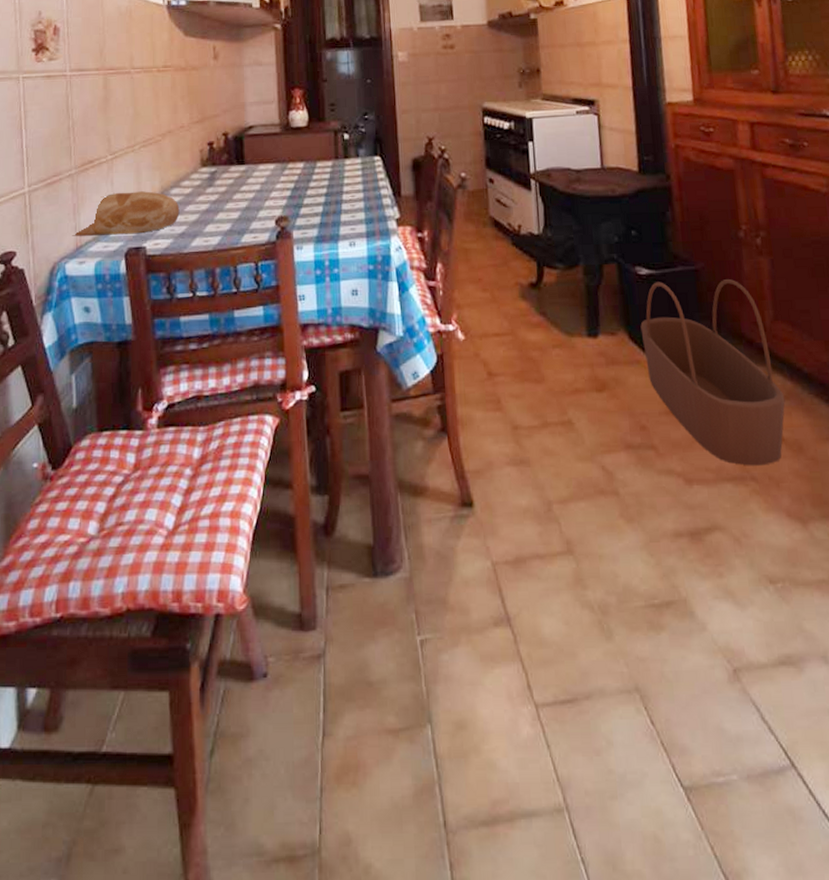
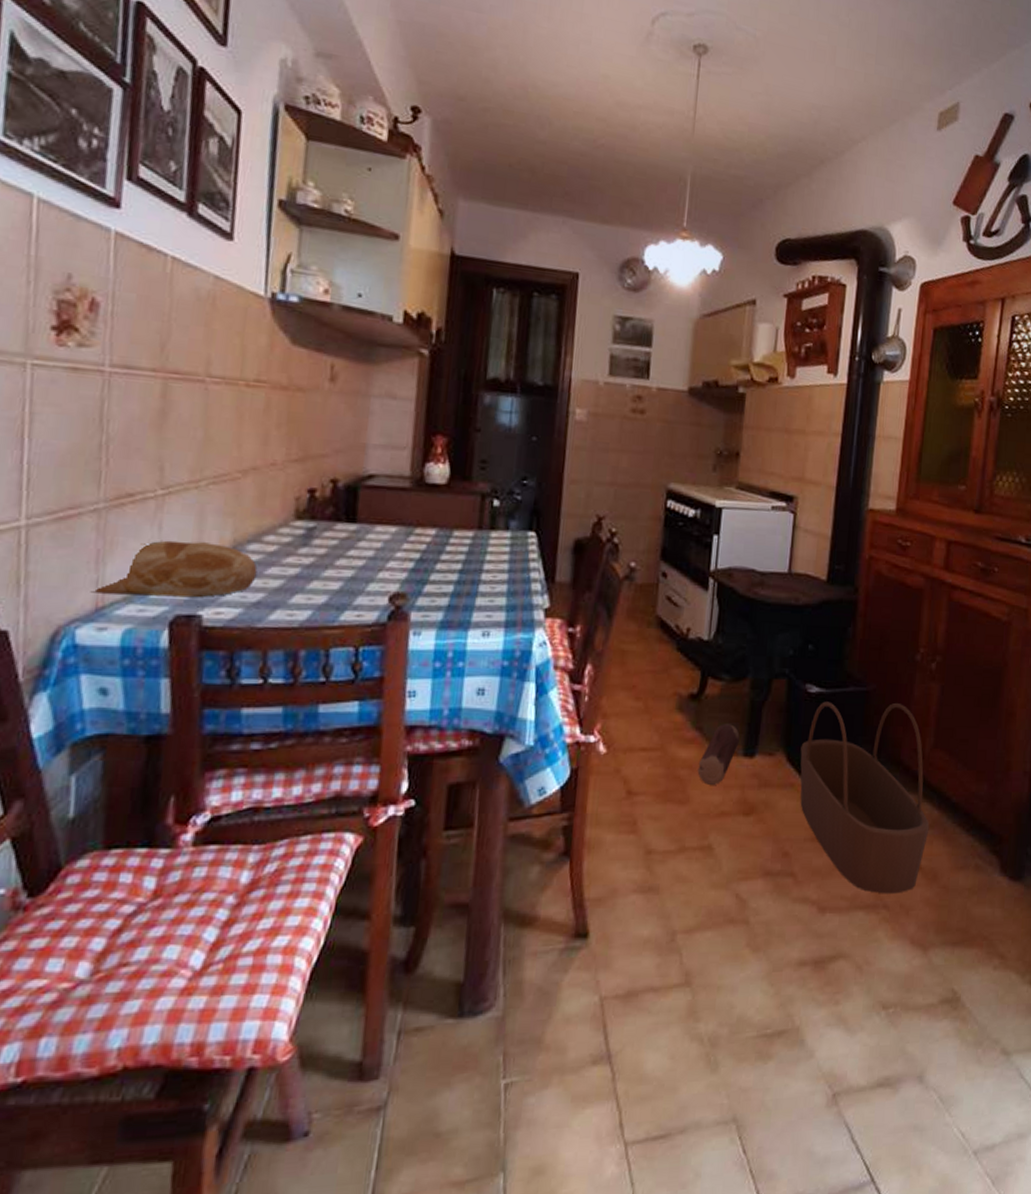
decorative log: none [547,308,582,364] -> present [697,724,740,785]

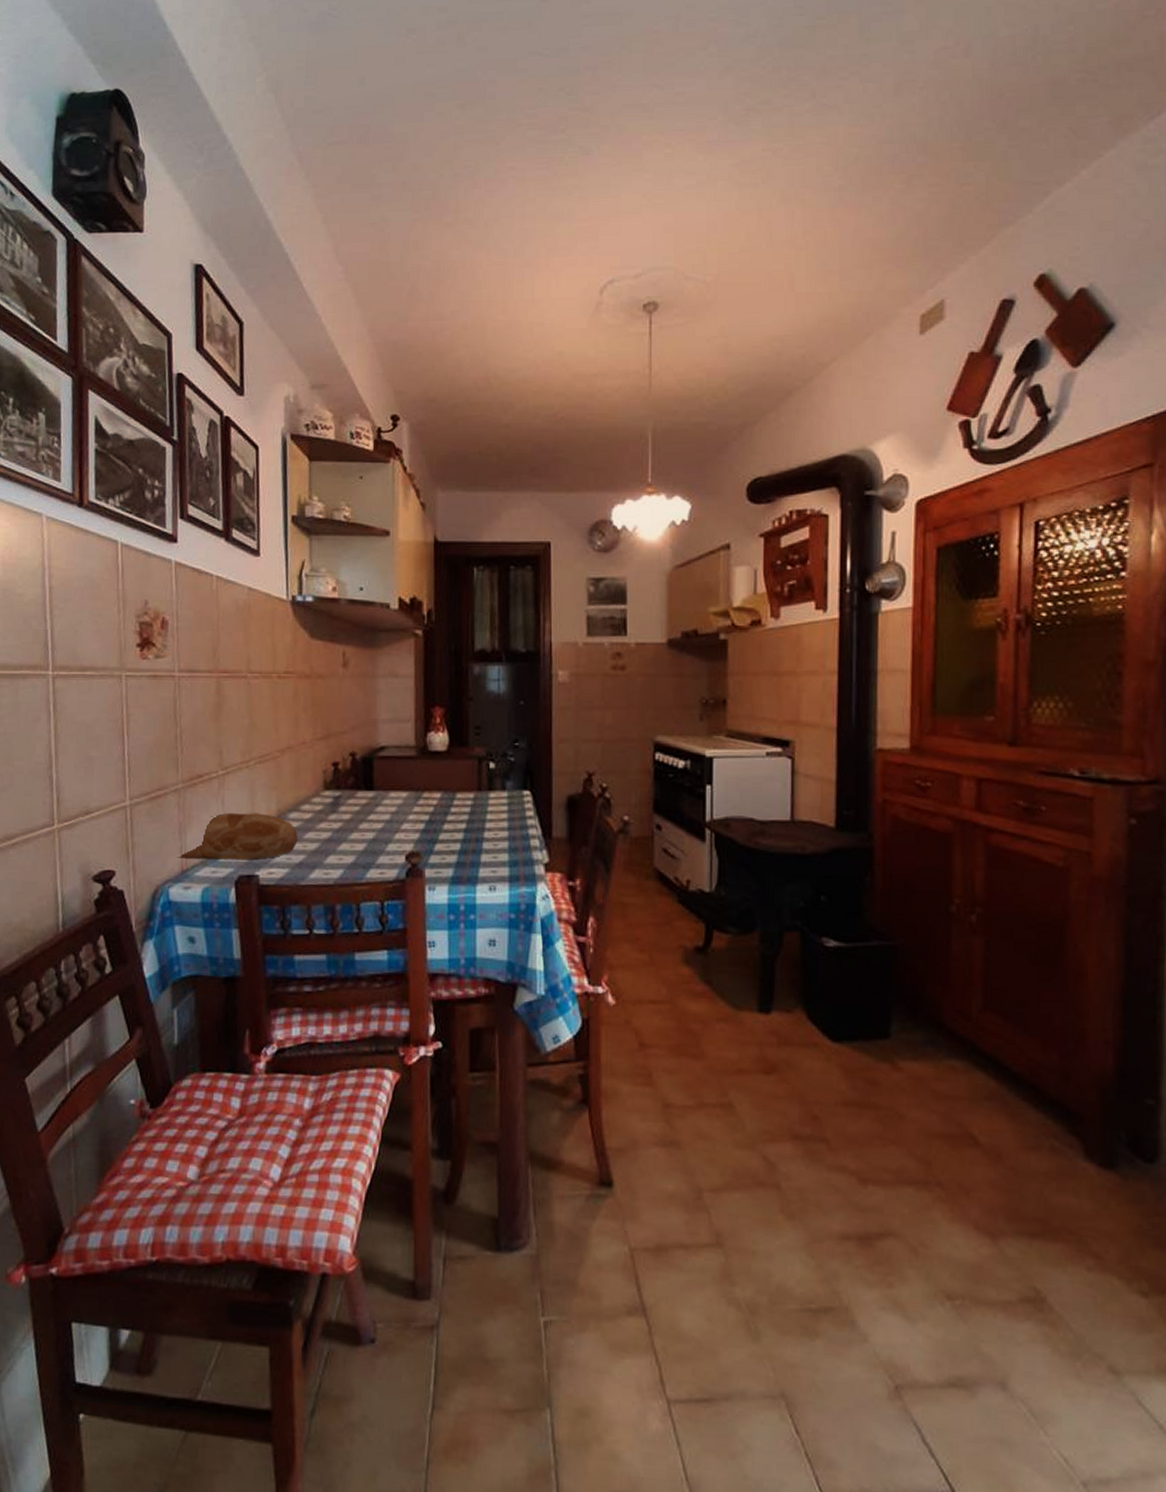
decorative log: present [697,724,740,785] -> none [710,978,753,1041]
basket: present [800,701,930,894] -> none [822,956,986,1171]

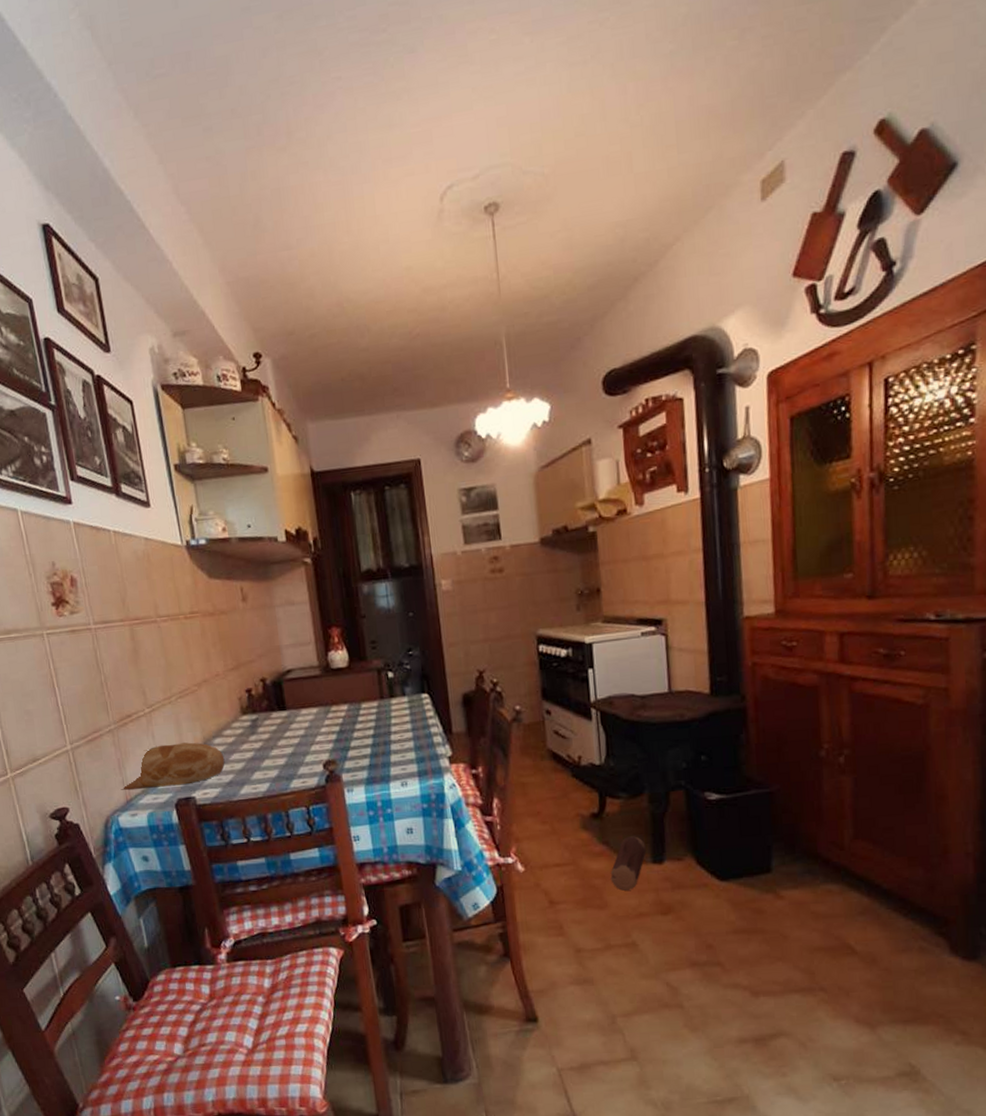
decorative log: none [710,978,753,1041] -> present [610,836,646,891]

